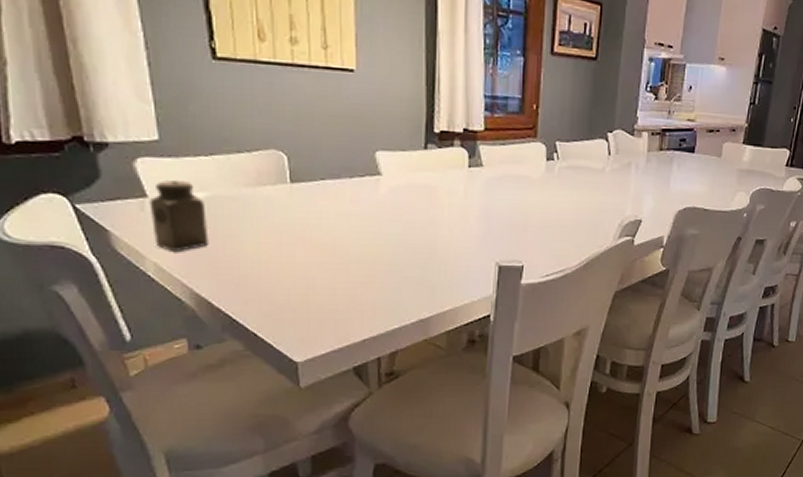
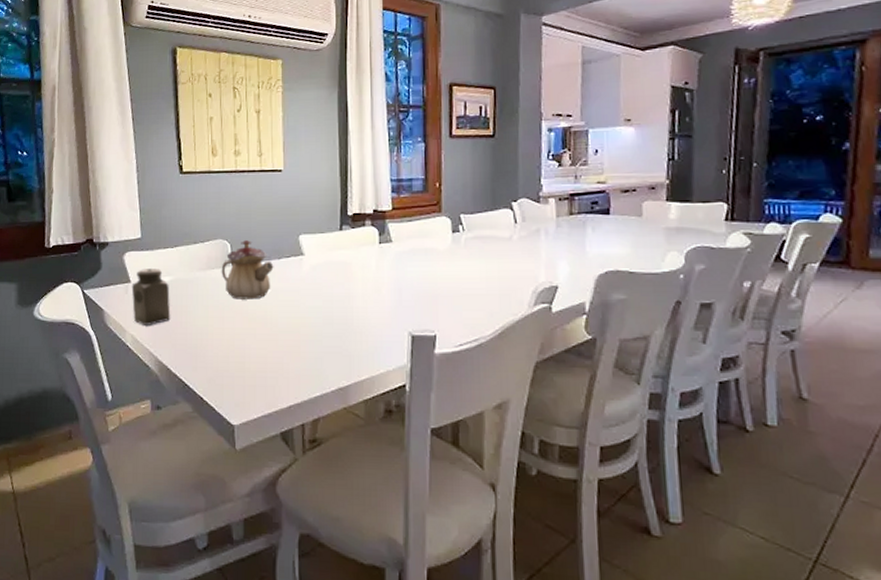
teapot: none [275,153,344,224] -> present [221,240,274,300]

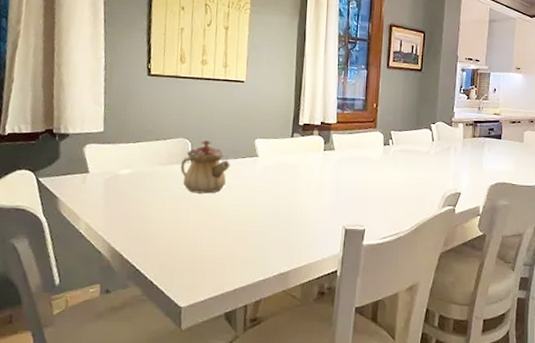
salt shaker: present [131,269,171,325] -> none [89,161,129,214]

